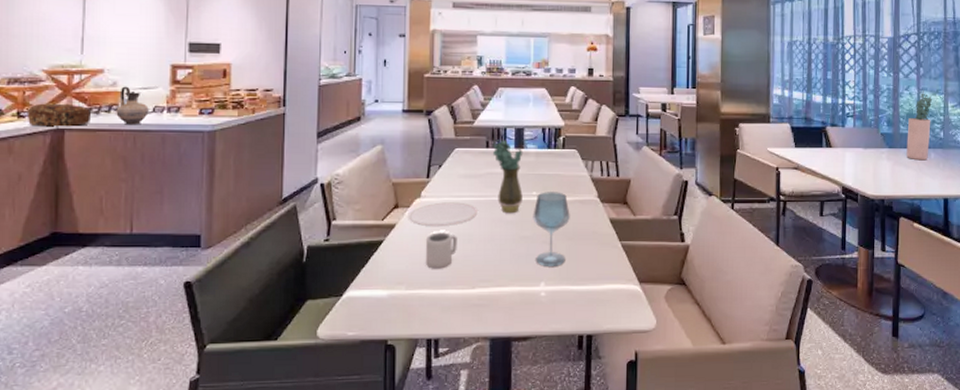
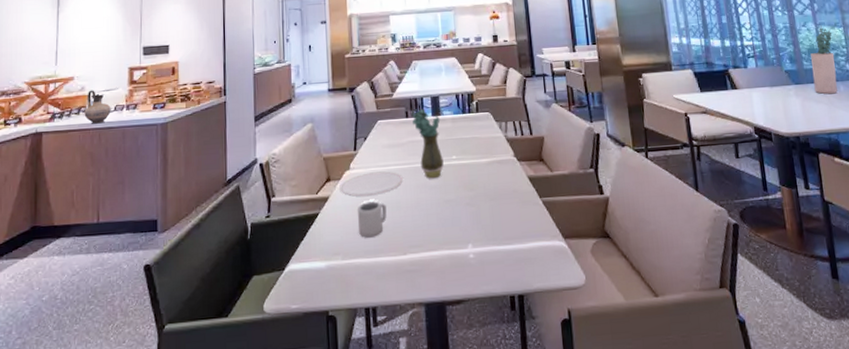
bread loaf: present [26,103,90,127] -> none [11,109,63,132]
wine glass: present [533,192,570,266] -> none [454,154,490,228]

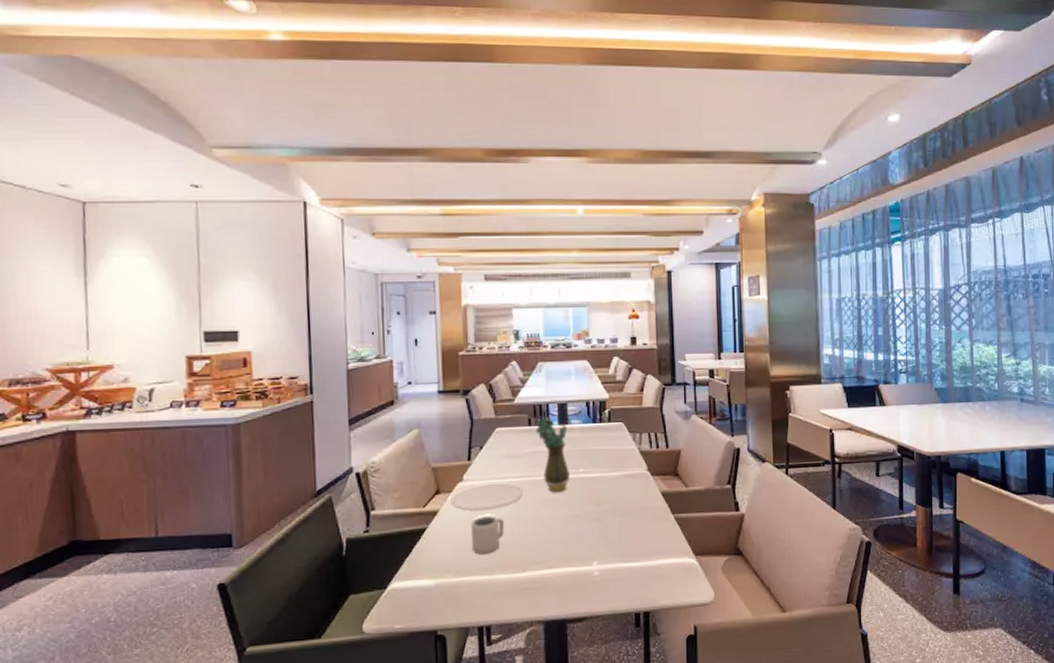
jug: present [84,90,111,124] -> none [130,381,166,423]
vase: present [811,25,838,95] -> none [961,342,986,414]

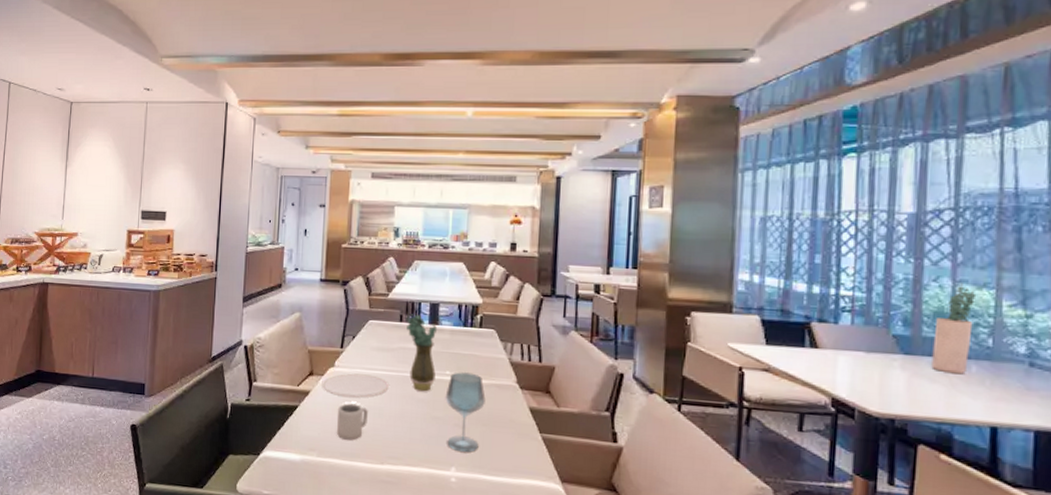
wine glass: none [581,467,620,545] -> present [445,372,486,452]
vase: none [961,342,986,414] -> present [931,283,977,375]

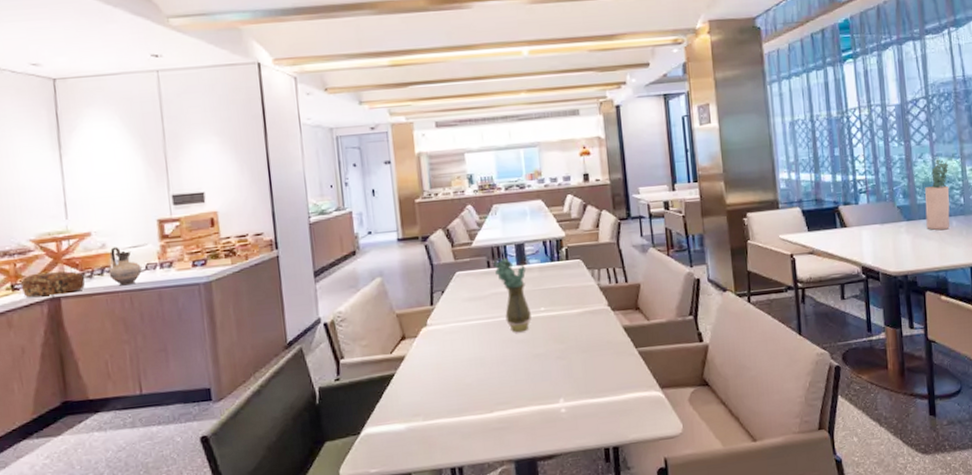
bread loaf: none [23,260,67,282] -> present [20,270,85,298]
jug: none [85,248,109,282] -> present [108,246,142,286]
plate: present [322,373,389,398] -> none [416,326,487,355]
cup: present [337,403,368,440] -> none [437,358,470,397]
wine glass: present [445,372,486,452] -> none [543,304,582,382]

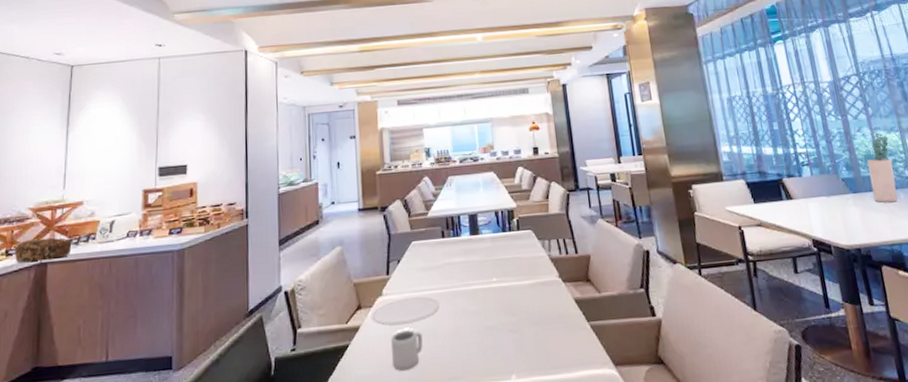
jug: present [108,246,142,286] -> none [94,215,123,253]
plate: none [416,326,487,355] -> present [371,296,440,326]
cup: none [437,358,470,397] -> present [390,330,423,371]
vase: present [493,256,531,333] -> none [447,226,484,304]

